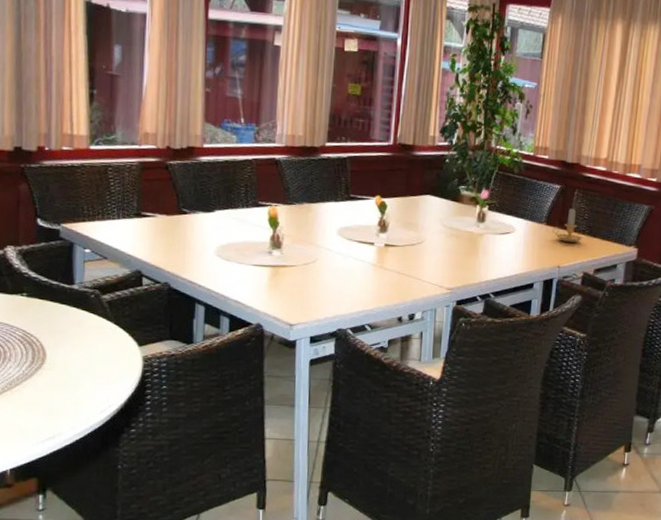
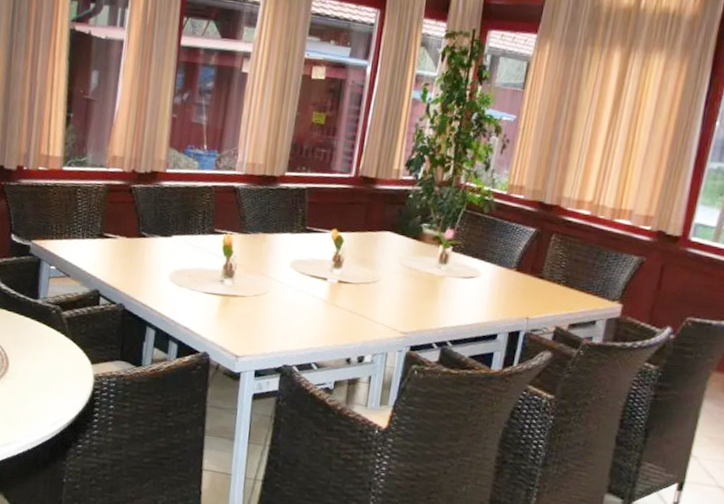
candle: present [552,208,583,243] -> none [522,254,558,293]

